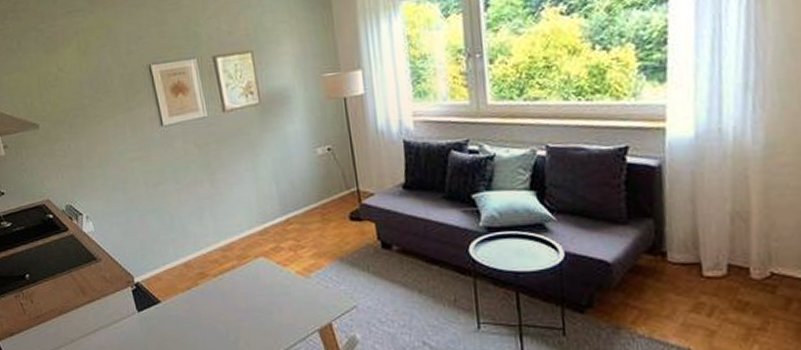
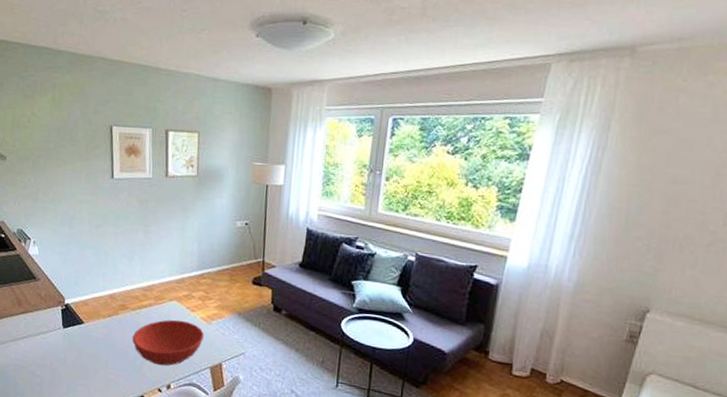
bowl: none [219,279,304,338] -> present [132,319,204,366]

